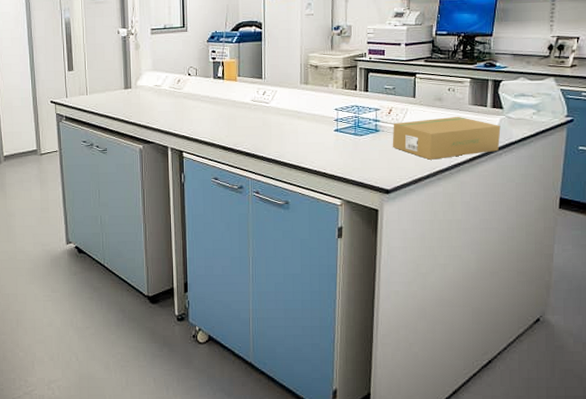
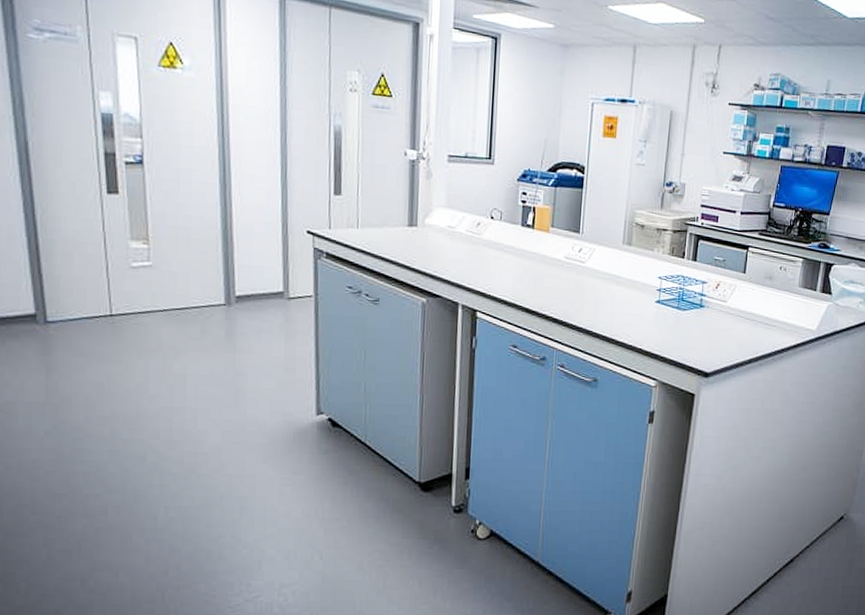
box: present [392,116,501,160] -> none [716,298,828,343]

